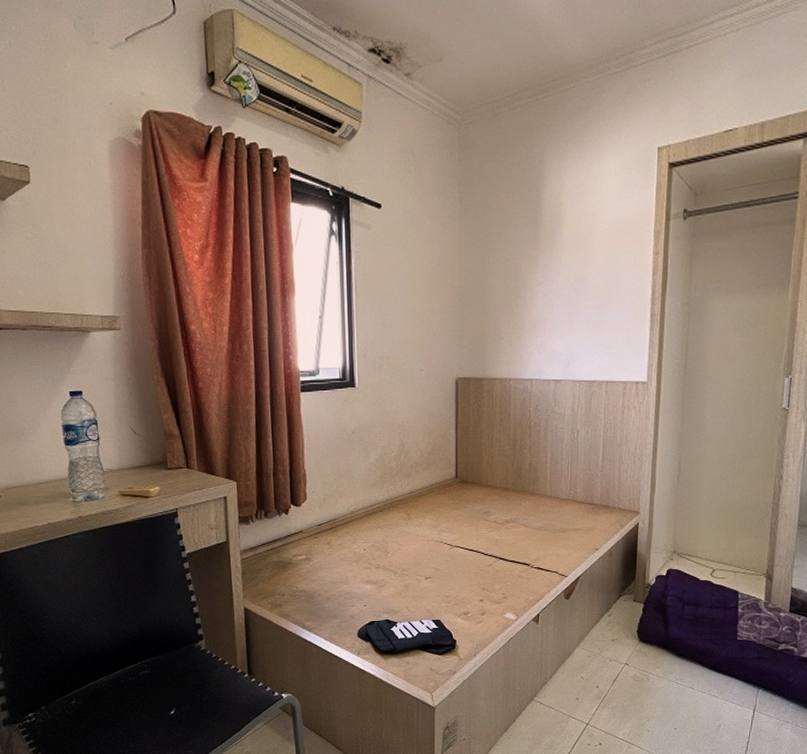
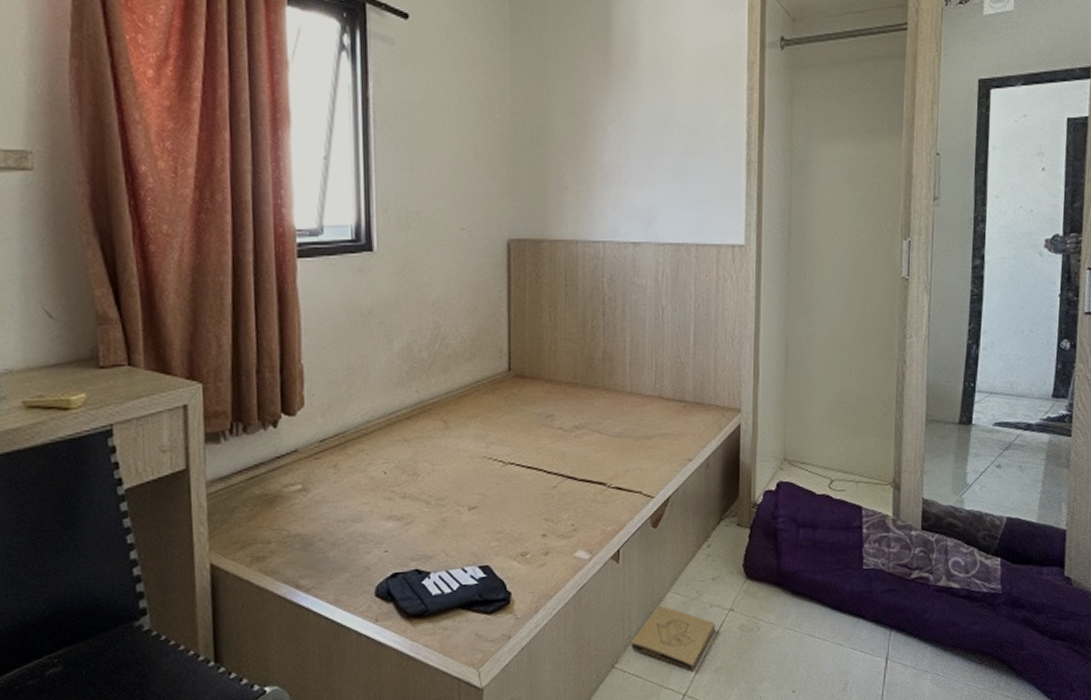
box: none [547,657,614,706] -> present [632,605,716,670]

